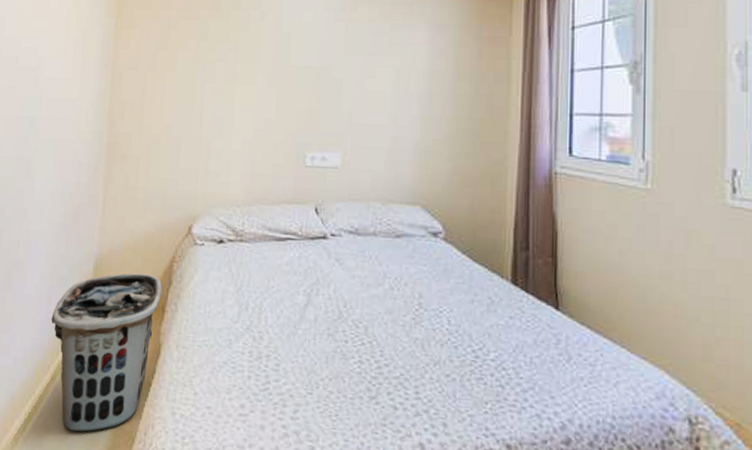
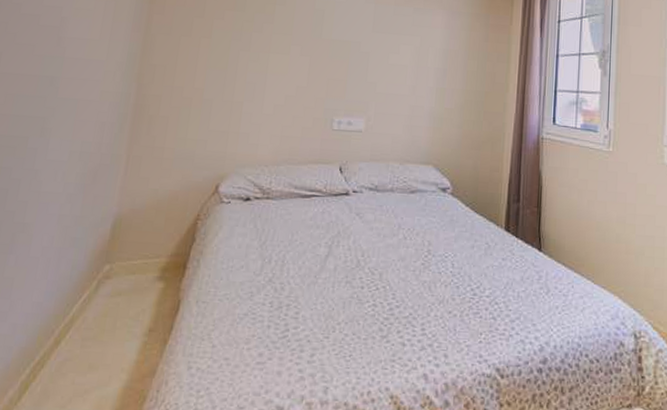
clothes hamper: present [51,273,163,432] -> none [59,231,185,396]

